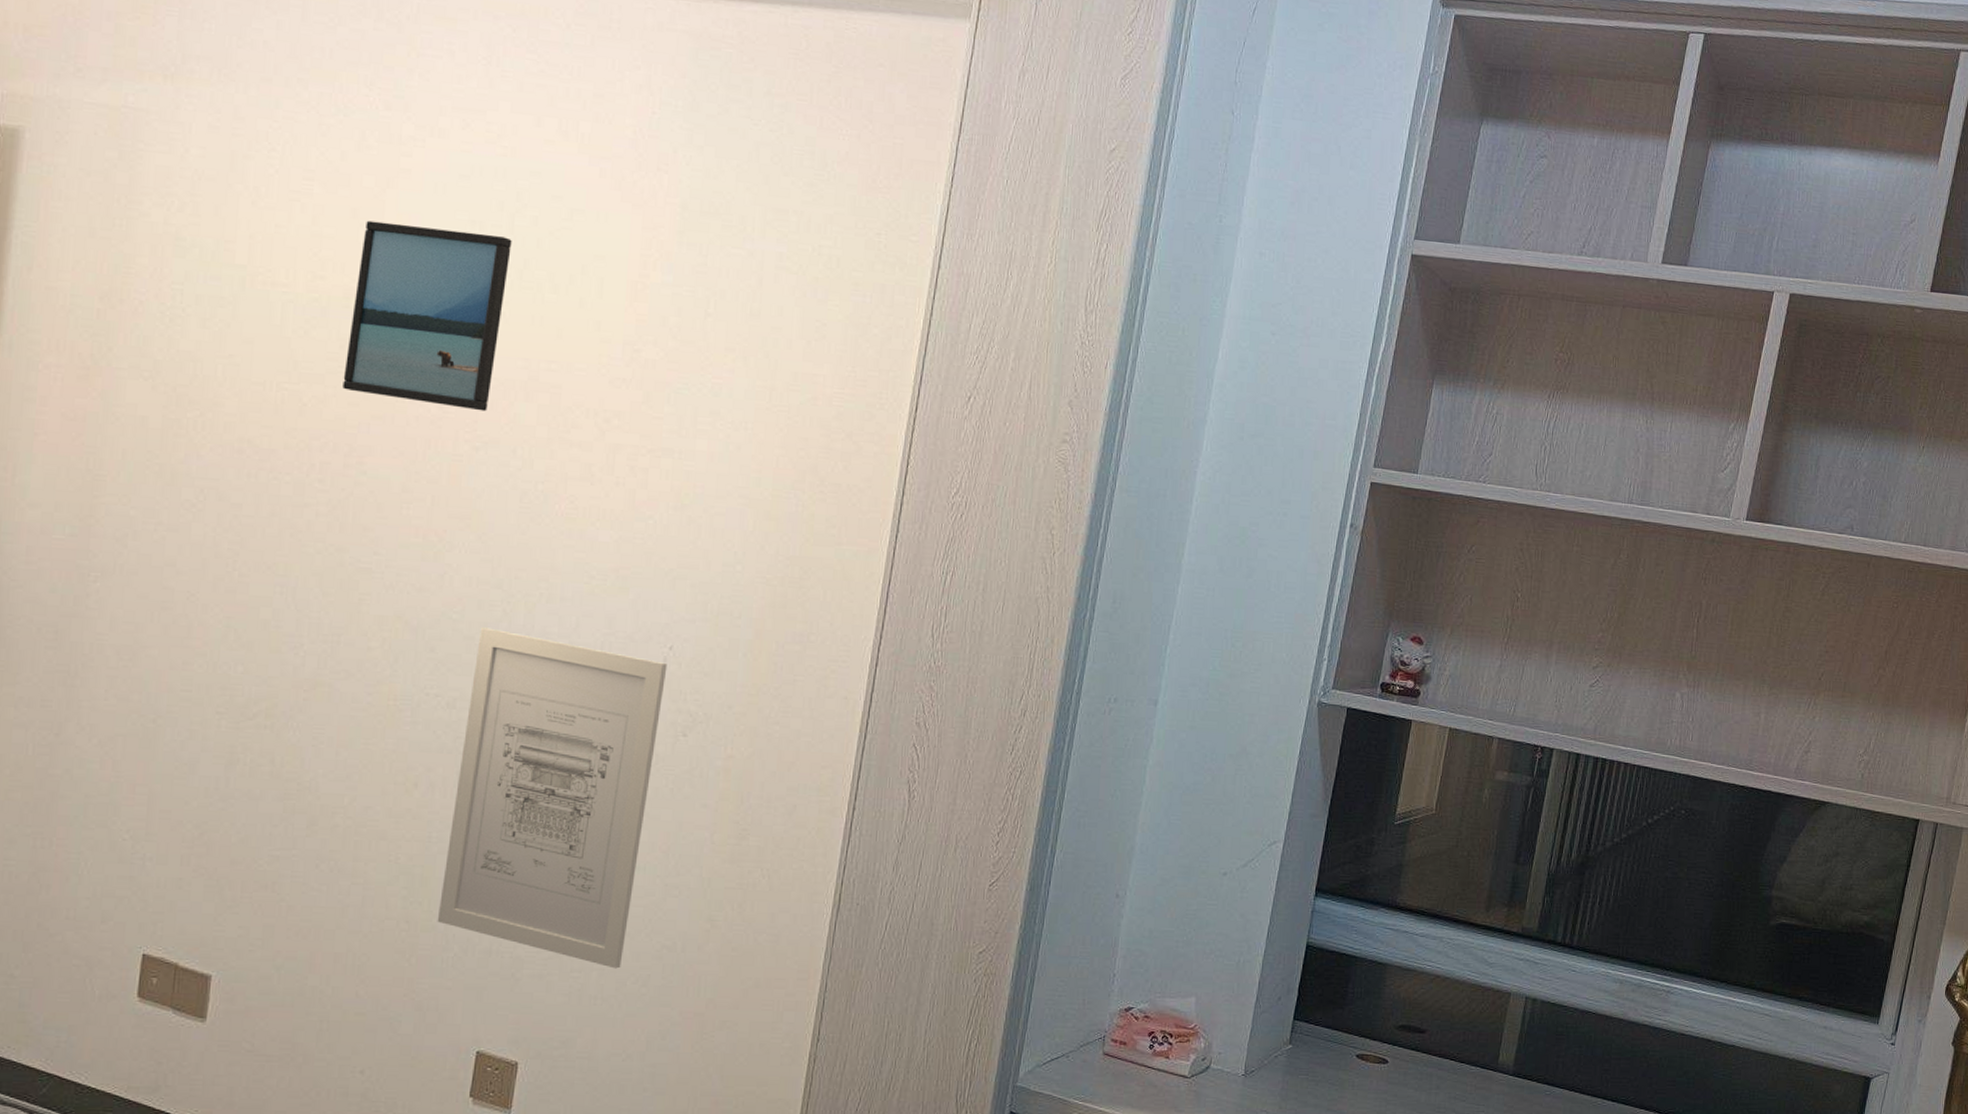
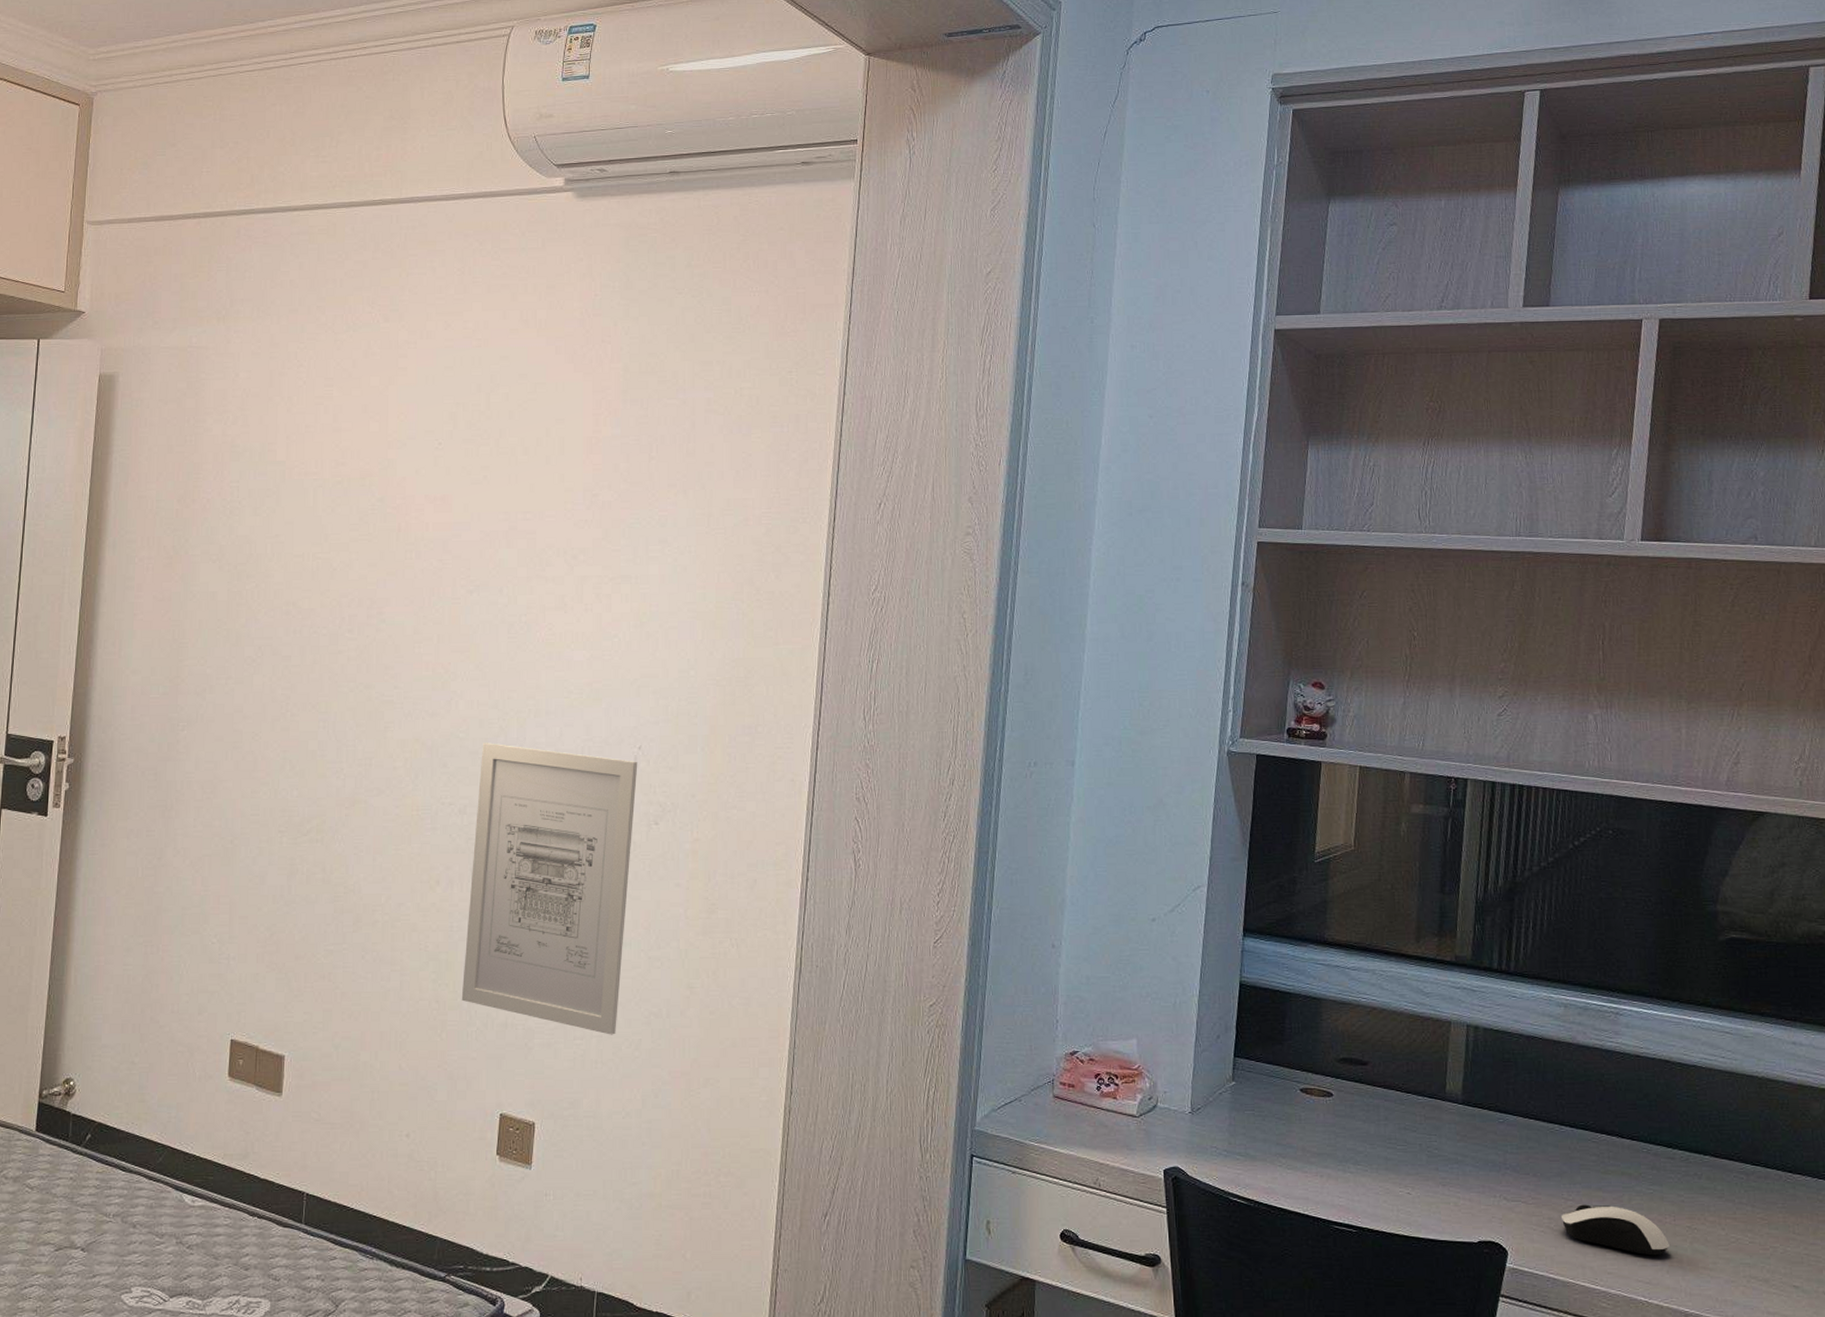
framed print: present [342,220,512,412] -> none [363,412,489,560]

